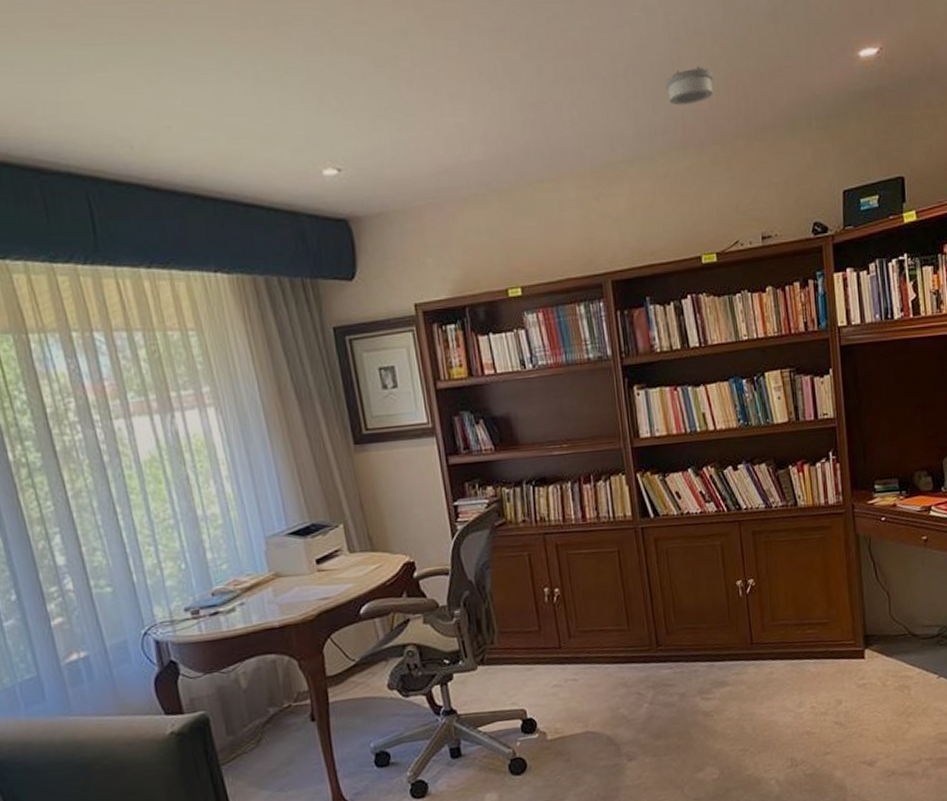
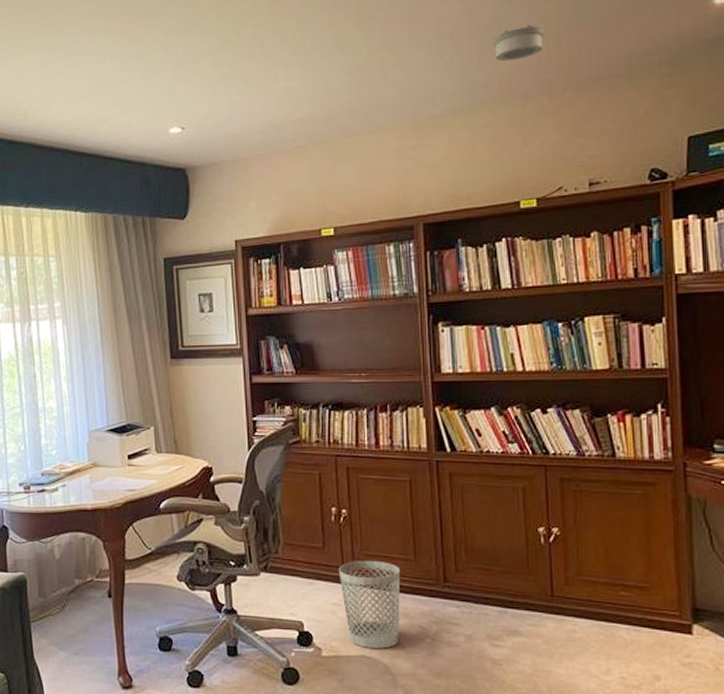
wastebasket: none [556,635,620,724] -> present [338,561,401,649]

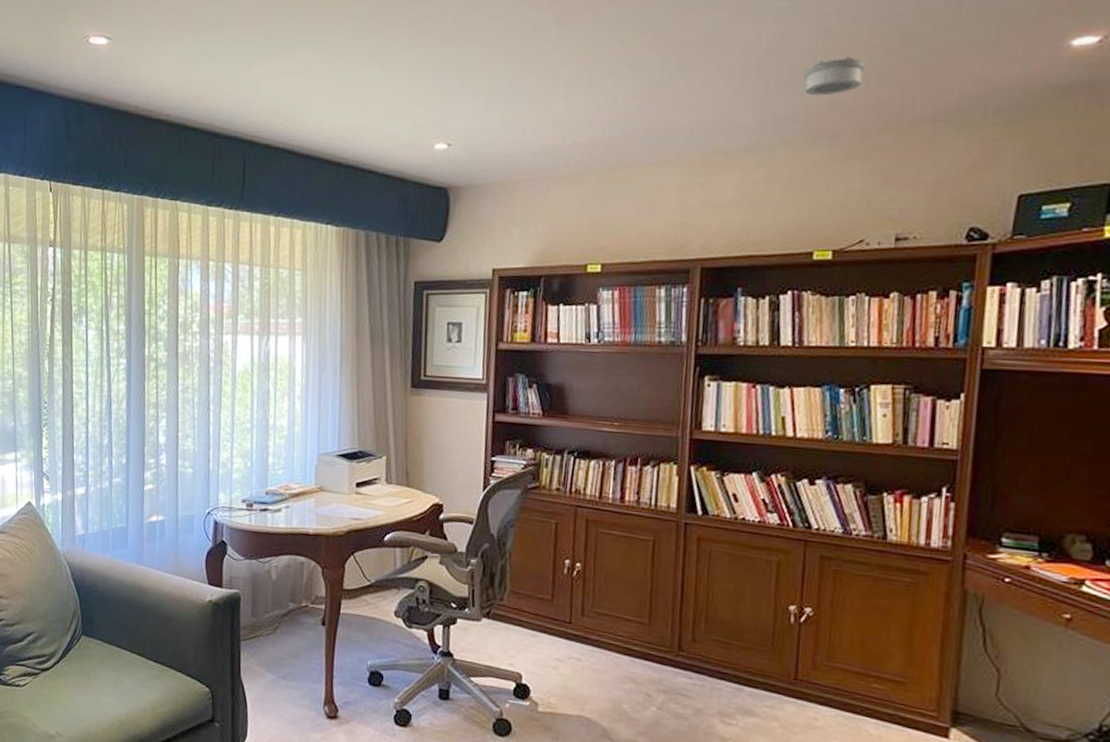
wastebasket: present [338,561,401,649] -> none [565,617,633,712]

